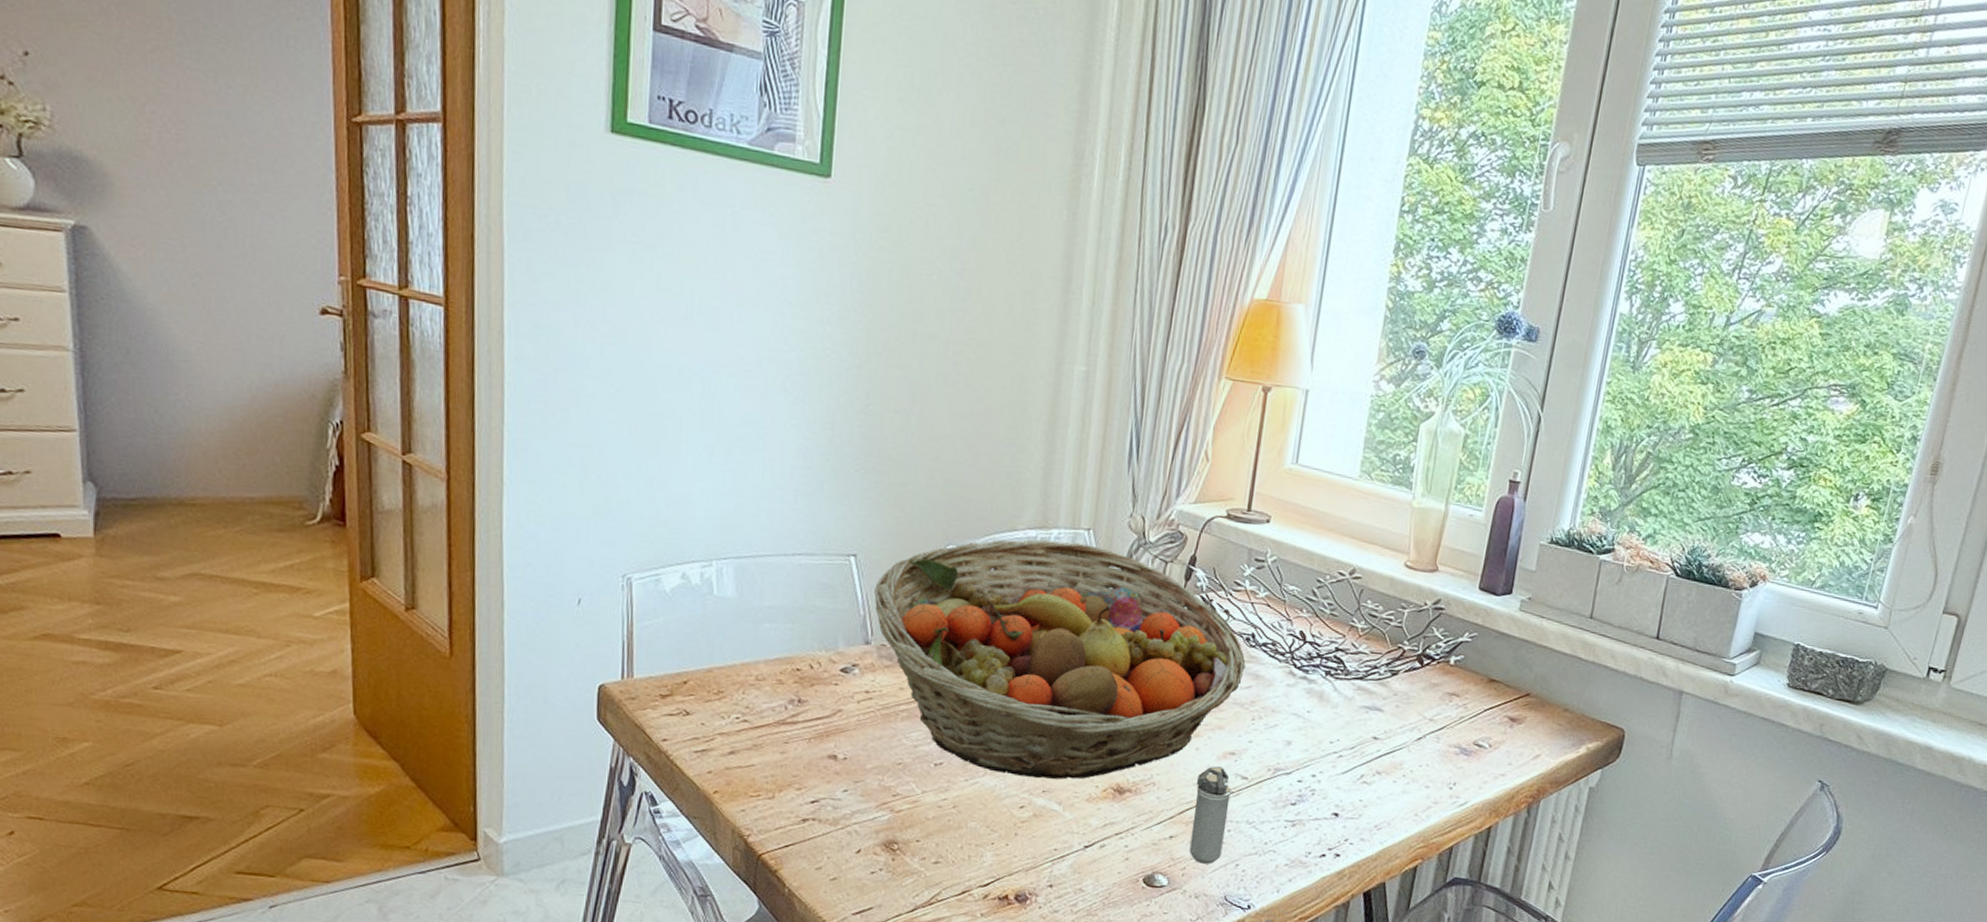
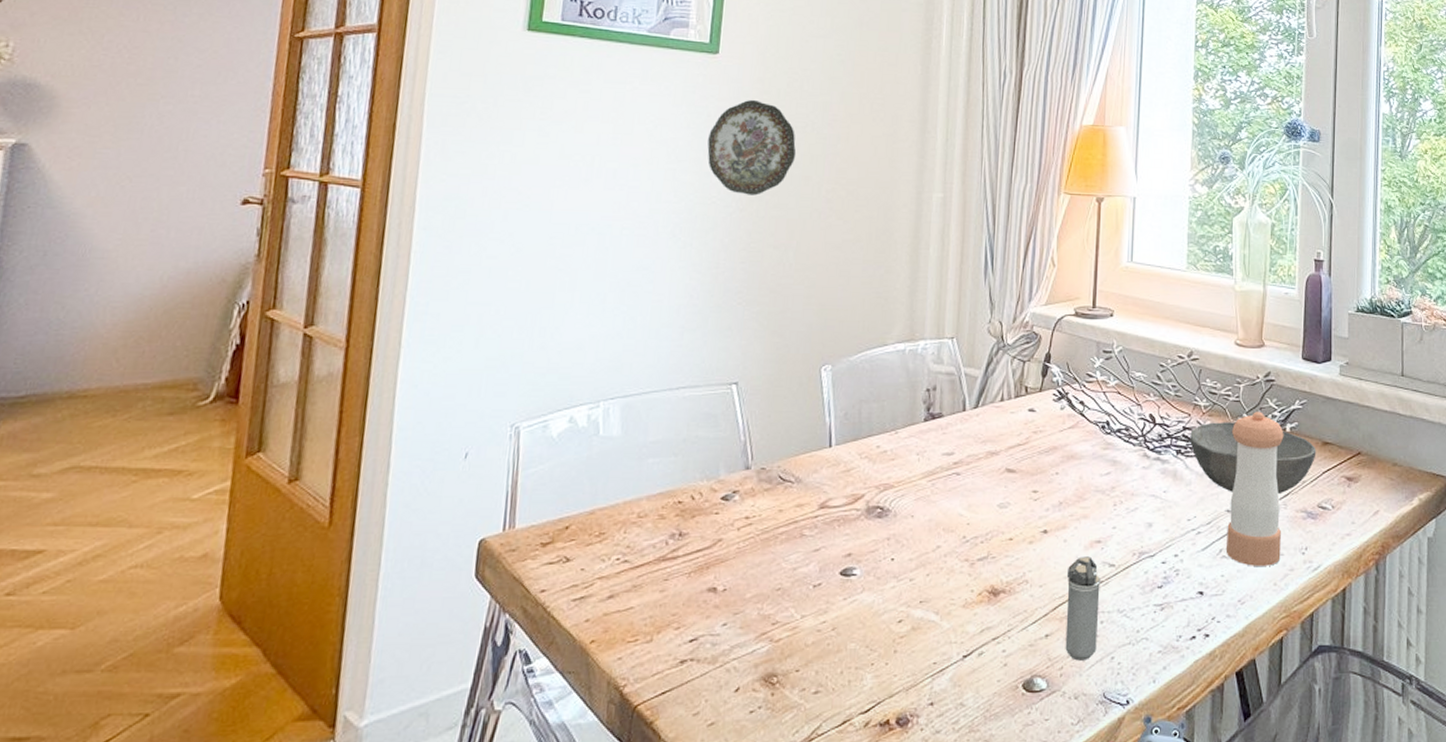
decorative plate: none [820,237,921,351] -> present [707,100,797,196]
fruit basket: present [874,539,1246,780] -> none [754,351,1103,589]
bowl: none [1341,646,1481,727] -> present [1190,422,1316,495]
pepper shaker: none [1368,640,1447,797] -> present [1227,411,1284,566]

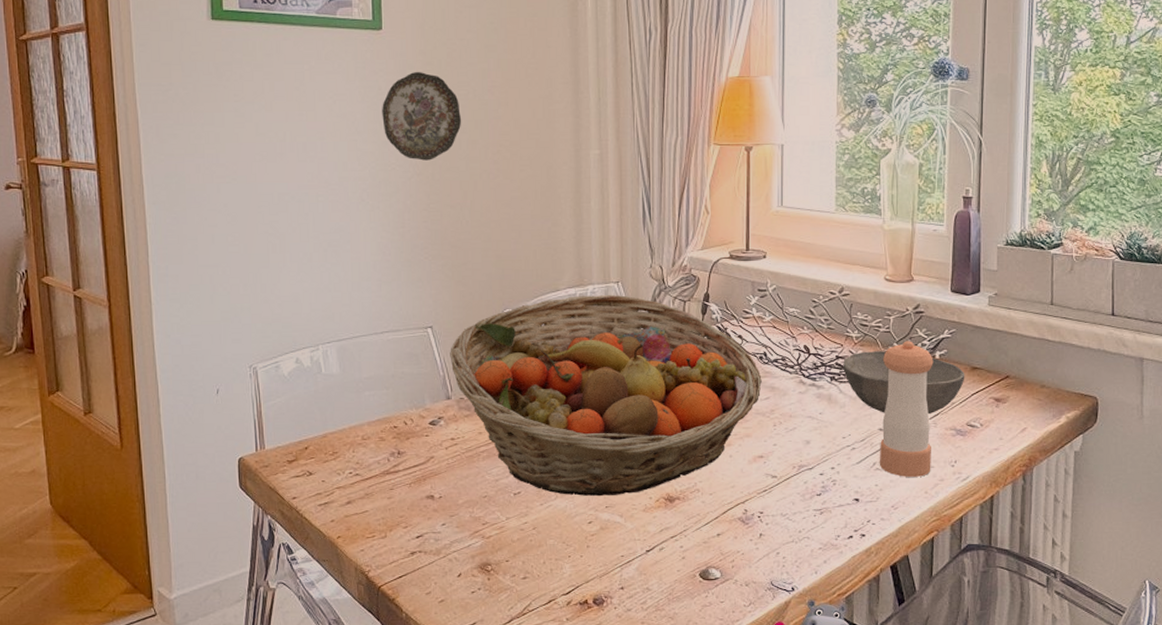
fruit basket: none [754,351,1103,589] -> present [450,294,762,497]
shaker: present [1065,556,1100,661] -> none [733,469,764,555]

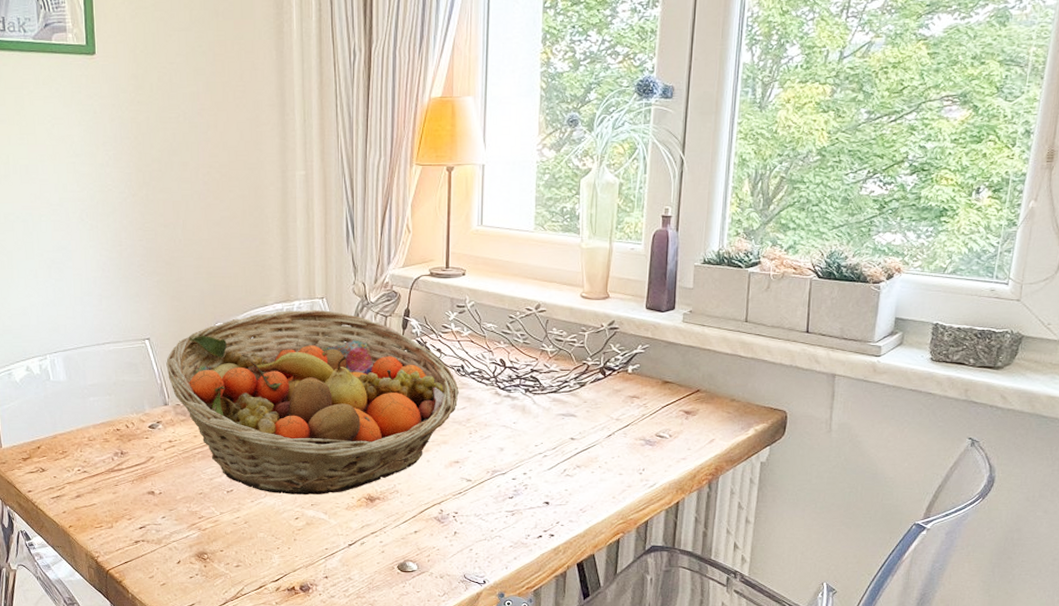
decorative plate: present [382,72,462,161] -> none [97,96,173,182]
bowl: present [843,351,965,415] -> none [537,365,657,426]
pepper shaker: present [880,341,934,477] -> none [570,355,626,483]

